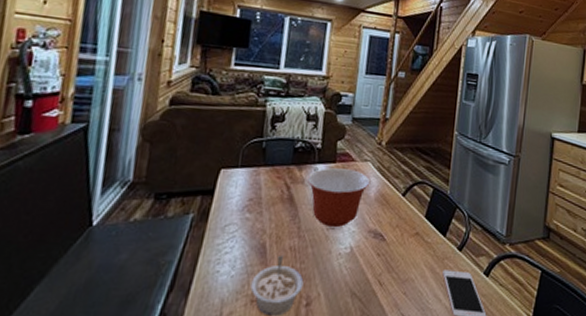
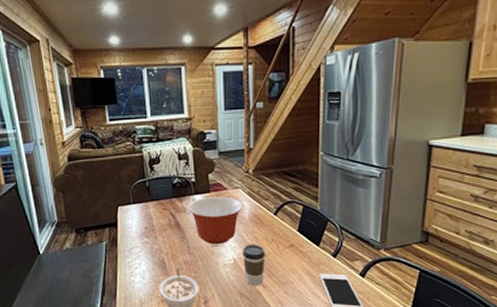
coffee cup: none [361,230,388,283] -> present [243,245,265,285]

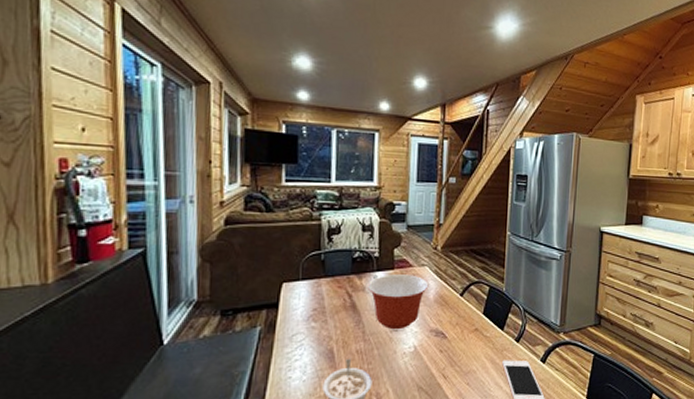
coffee cup: present [243,245,265,285] -> none [424,329,449,377]

